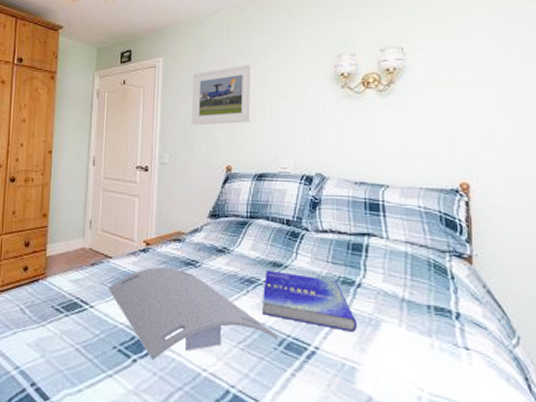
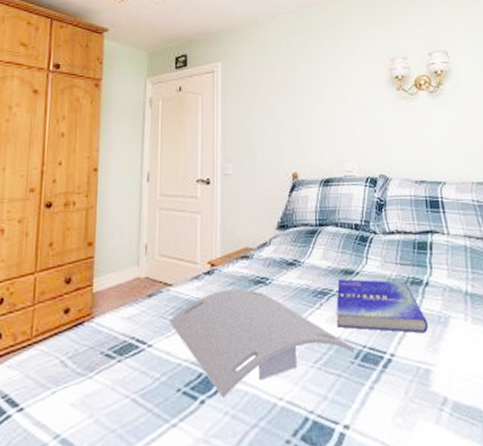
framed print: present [191,64,253,126] -> none [253,69,315,132]

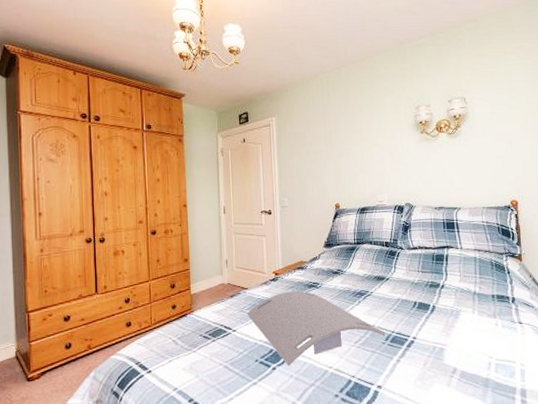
book: present [336,279,429,333] -> none [371,283,444,323]

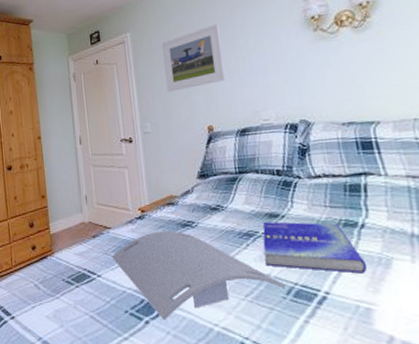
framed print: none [301,119,353,173] -> present [161,24,226,92]
book: none [371,283,444,323] -> present [263,221,368,274]

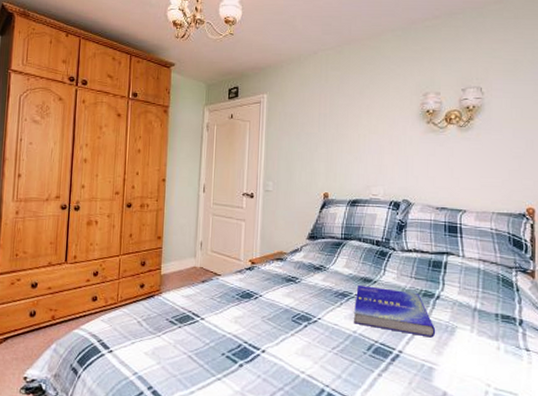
serving tray: present [112,230,286,320] -> none [218,283,368,365]
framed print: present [161,24,226,92] -> none [292,101,349,157]

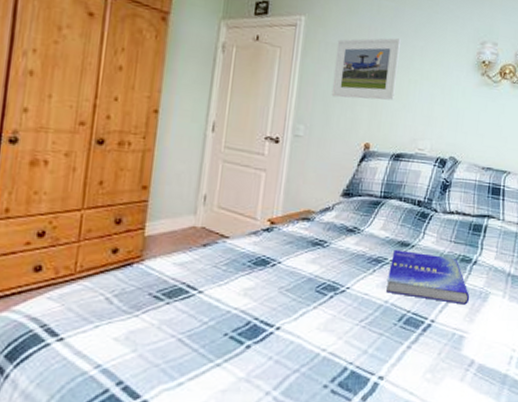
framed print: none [292,101,349,157] -> present [331,37,402,101]

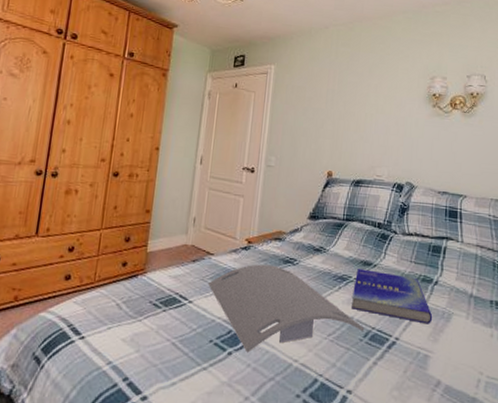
serving tray: none [222,247,399,345] -> present [208,264,365,353]
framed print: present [331,37,402,101] -> none [298,78,358,133]

